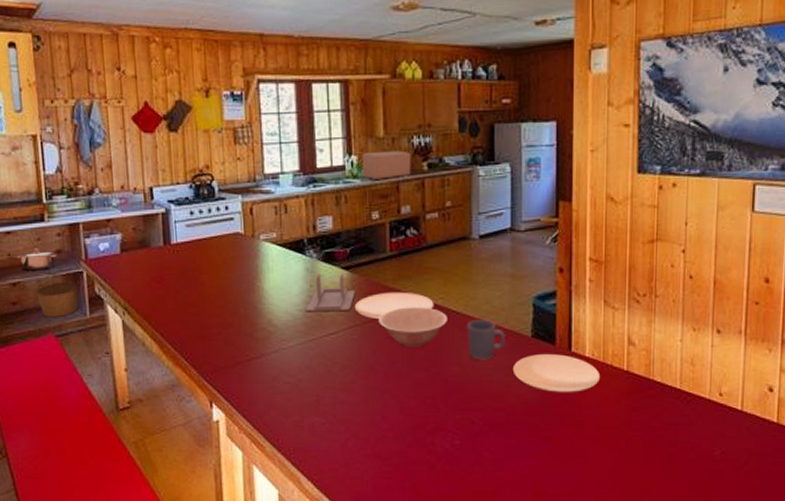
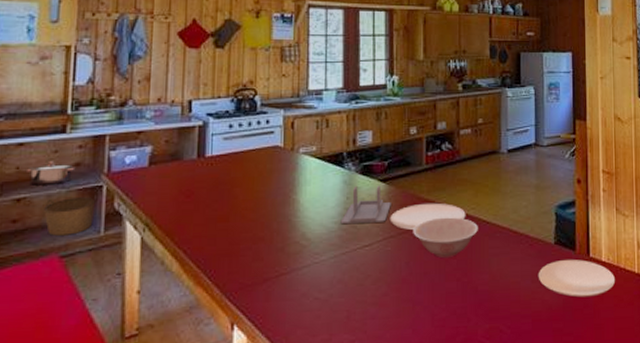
microwave: present [362,150,411,181] -> none [402,72,448,99]
mug: present [466,318,507,361] -> none [495,227,532,268]

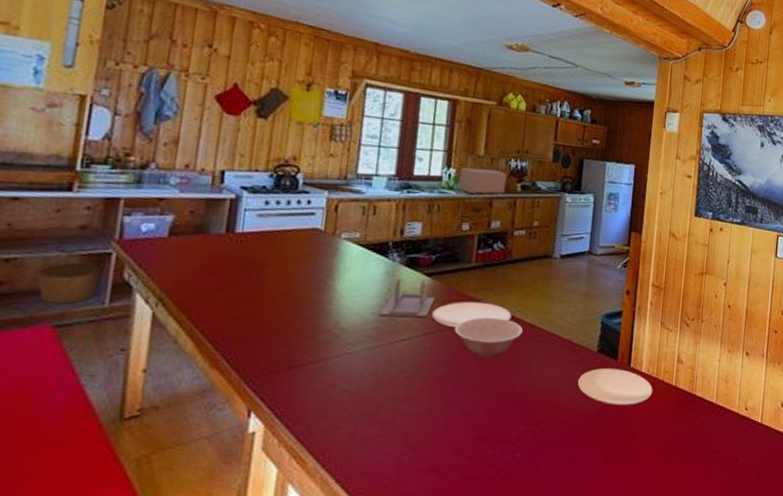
cooking pot: present [27,161,76,185] -> none [21,221,81,247]
microwave: none [402,72,448,99] -> present [458,168,507,195]

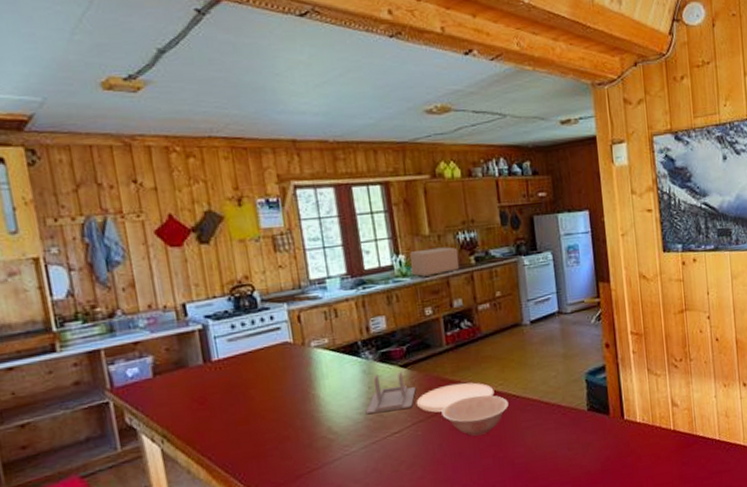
basket: present [38,263,101,304] -> none [52,415,107,458]
plate: present [577,368,653,406] -> none [573,423,652,460]

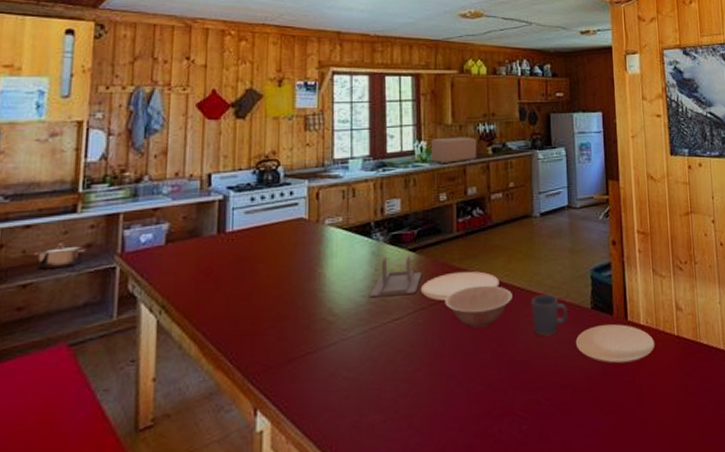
cooking pot: none [24,382,76,410] -> present [34,243,87,270]
mug: none [527,399,565,439] -> present [530,293,568,337]
plate: none [573,423,652,460] -> present [575,324,655,364]

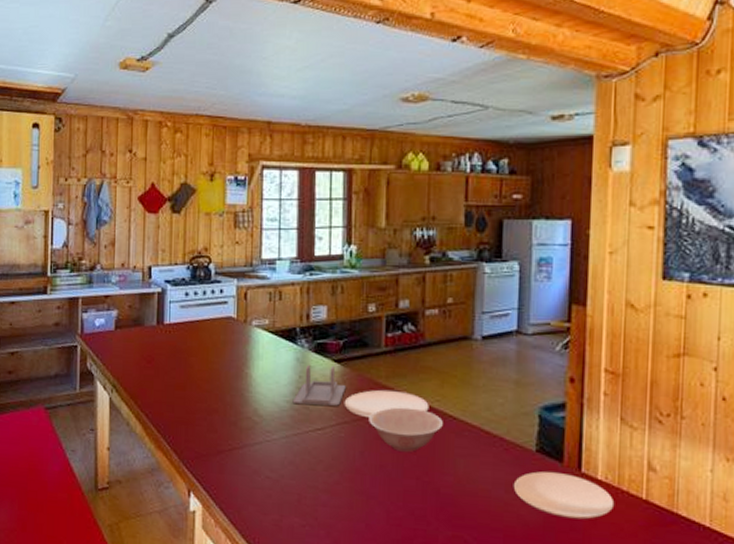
cooking pot: present [34,243,87,270] -> none [18,320,55,342]
microwave: present [430,137,477,164] -> none [360,242,413,272]
mug: present [530,293,568,337] -> none [463,426,508,473]

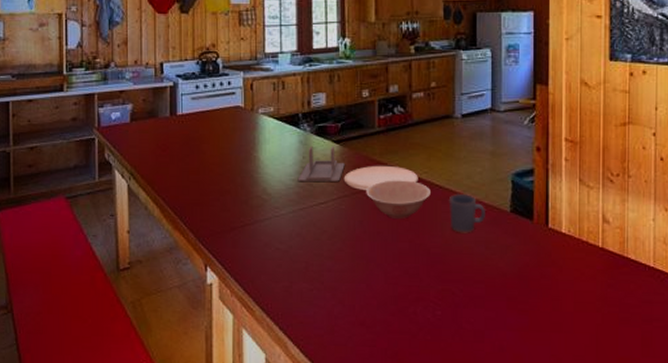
mug: none [463,426,508,473] -> present [448,193,487,233]
plate: present [513,471,615,520] -> none [492,229,577,268]

